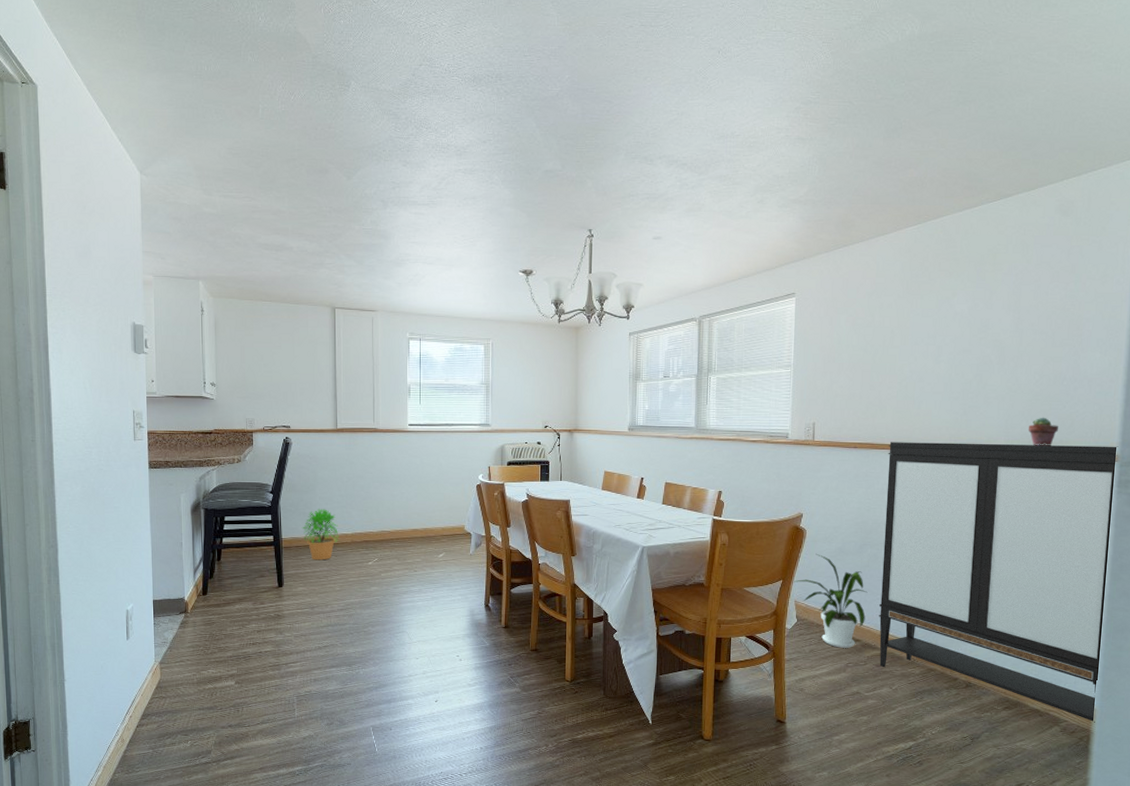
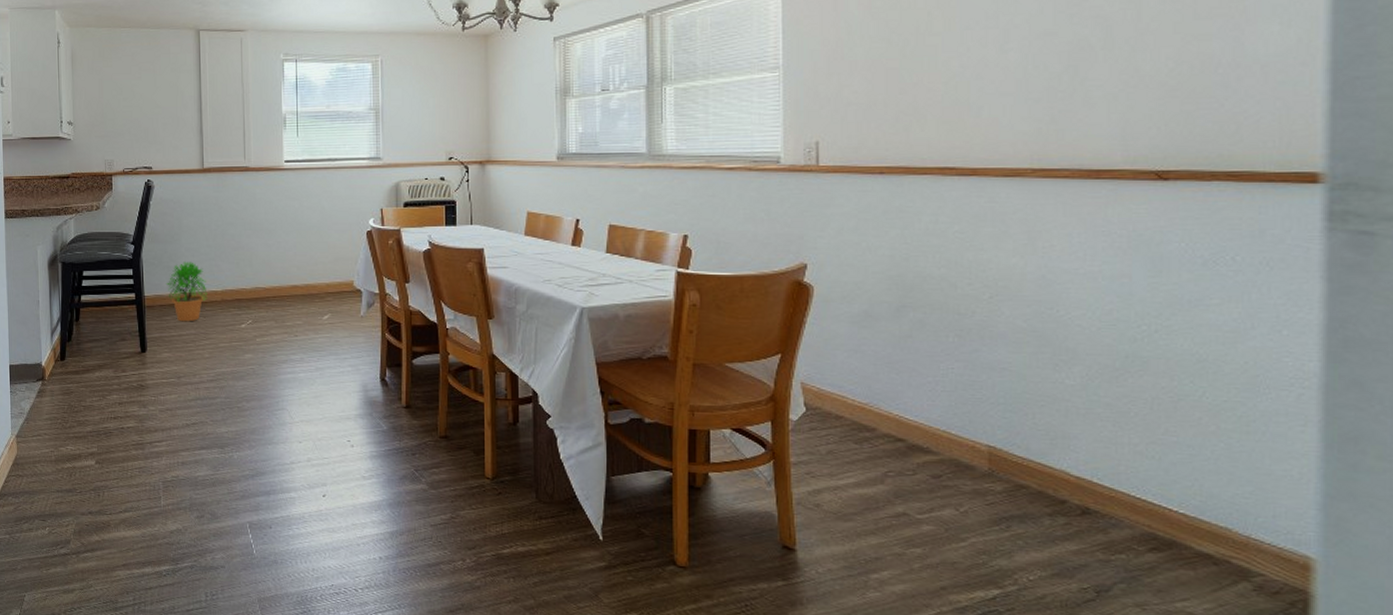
house plant: present [794,553,868,648] -> none [799,318,913,450]
storage cabinet: present [879,442,1119,723] -> none [932,160,1325,581]
potted succulent: present [1029,417,1058,446] -> none [1162,121,1213,164]

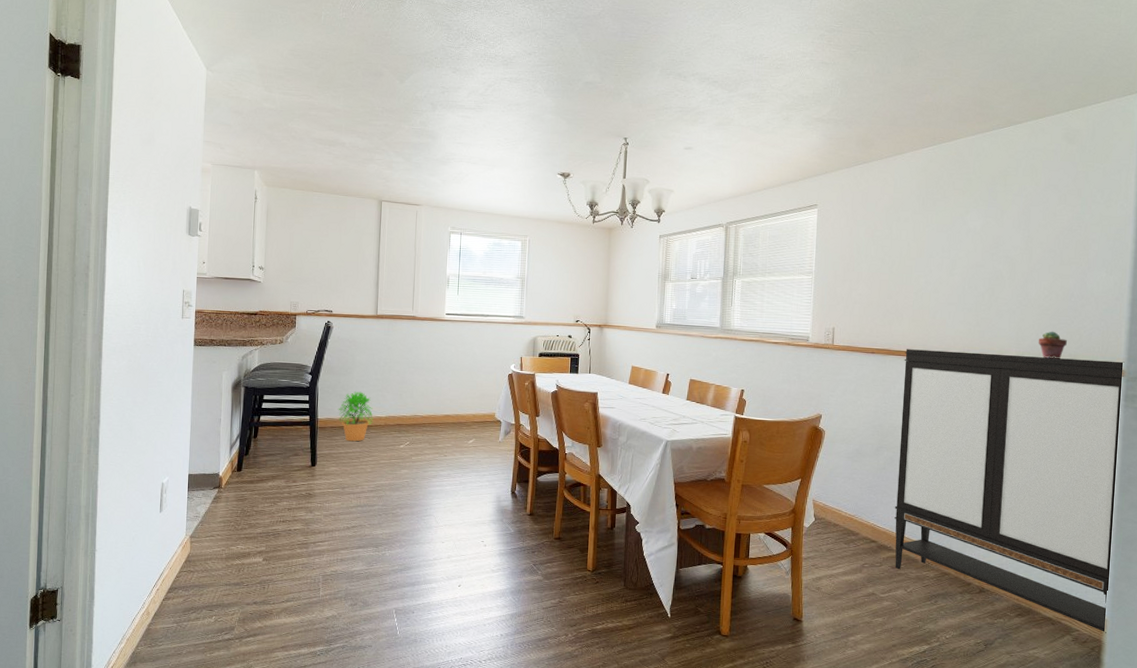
storage cabinet: none [932,160,1325,581] -> present [894,349,1125,633]
potted succulent: none [1162,121,1213,164] -> present [1039,331,1067,359]

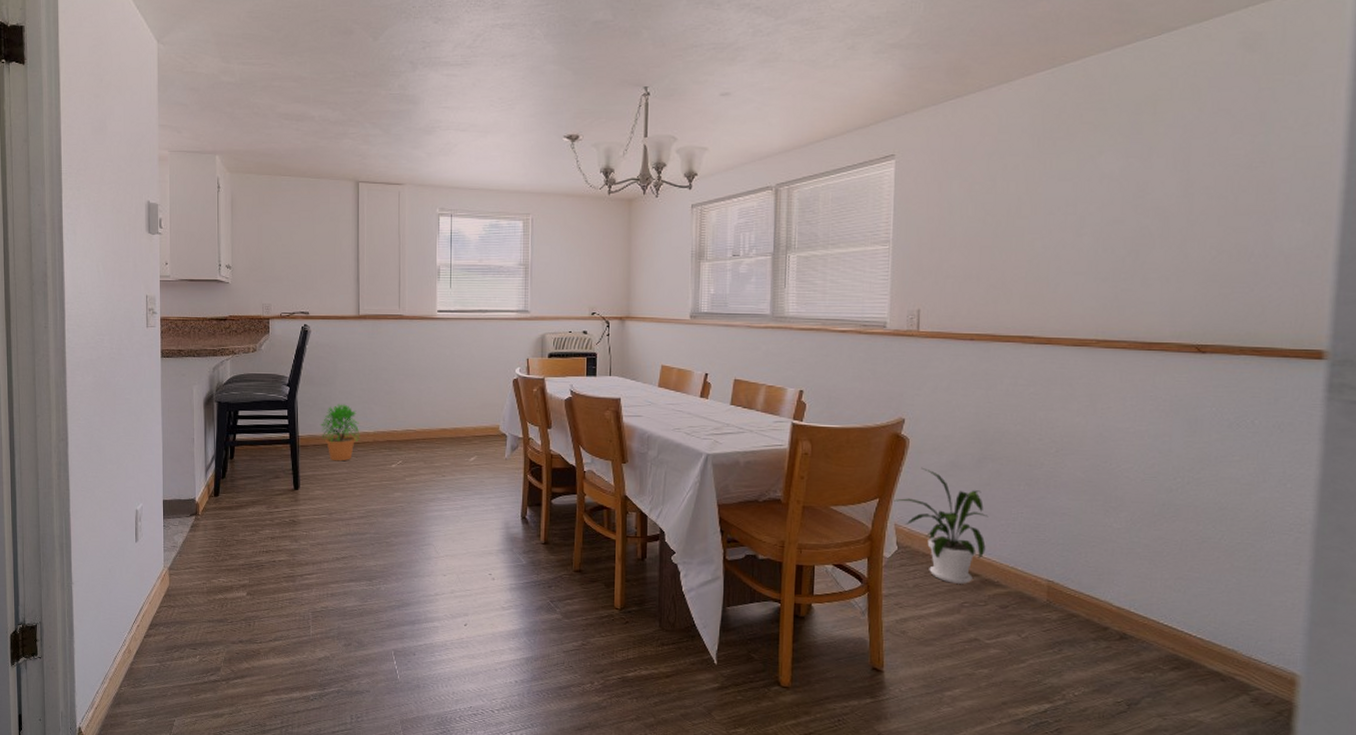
house plant: none [813,454,884,549] -> present [894,467,989,584]
storage cabinet: present [894,349,1125,633] -> none [1003,333,1329,693]
potted succulent: present [1039,331,1067,359] -> none [1203,303,1244,340]

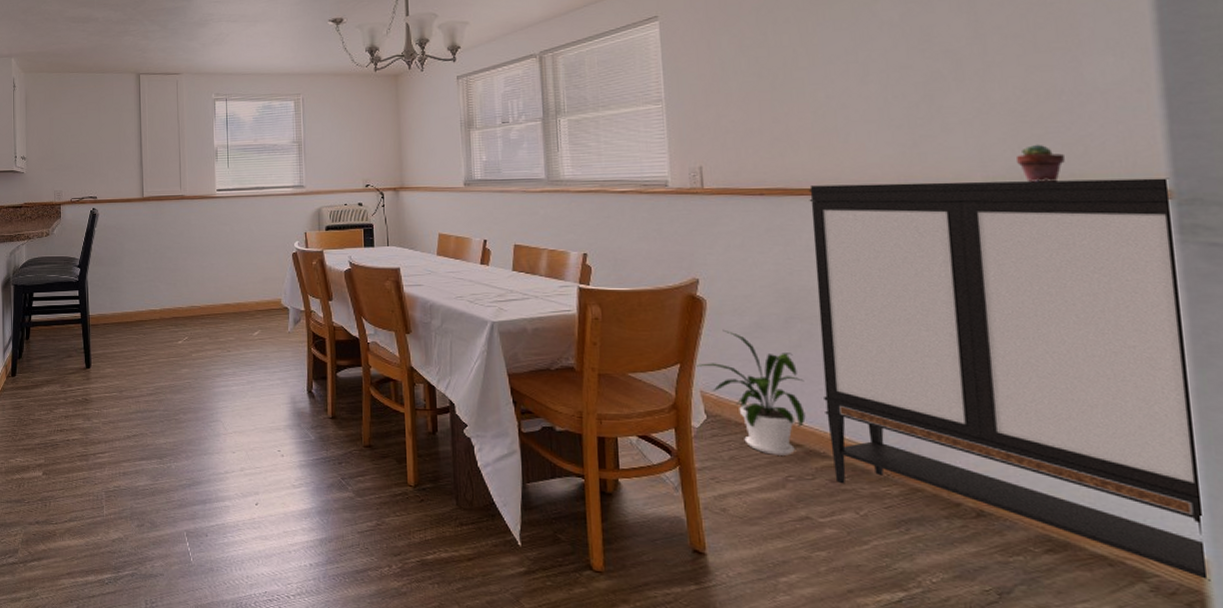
potted plant: present [319,404,360,462] -> none [108,283,147,339]
storage cabinet: none [1003,333,1329,693] -> present [808,178,1211,581]
potted succulent: none [1203,303,1244,340] -> present [1017,144,1065,183]

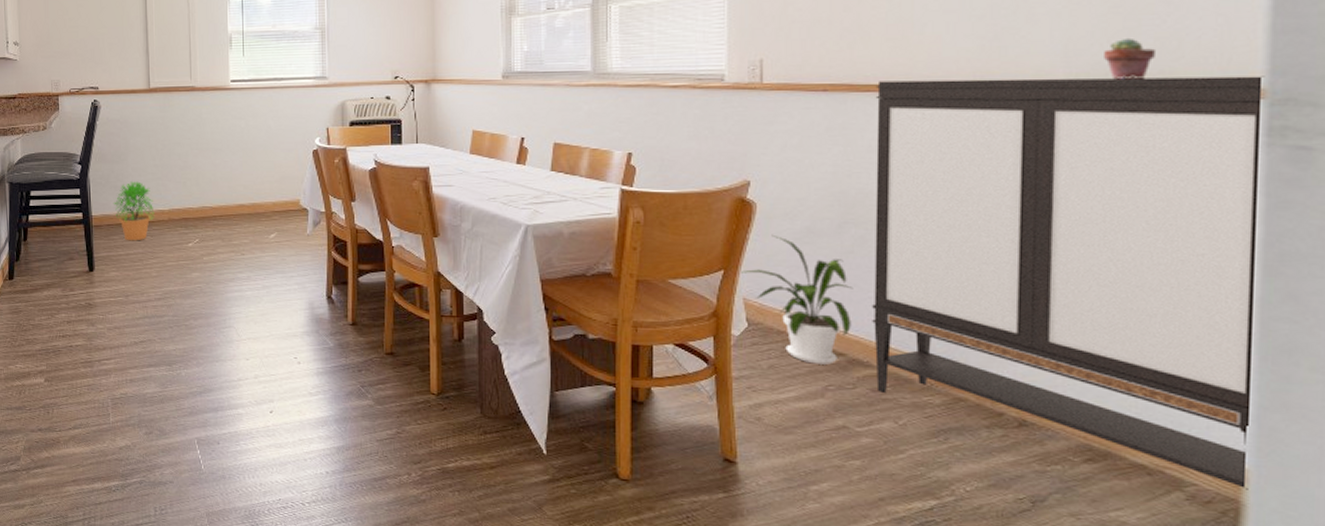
potted plant: none [108,283,147,339] -> present [113,181,155,241]

